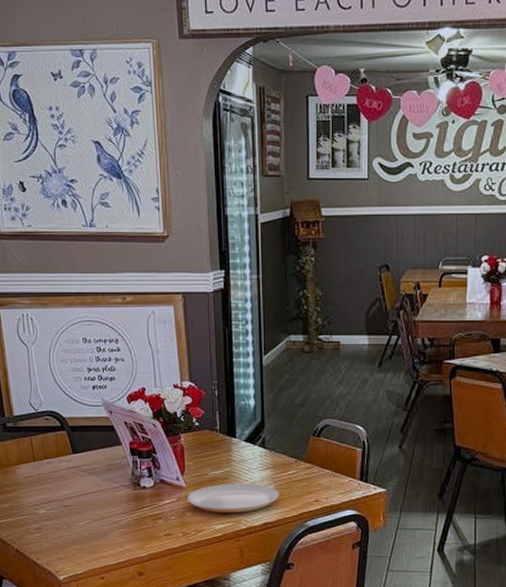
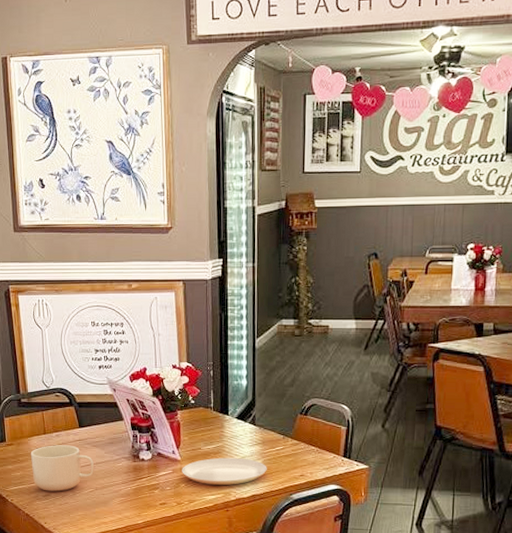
cup: none [18,473,91,524] -> present [30,445,95,492]

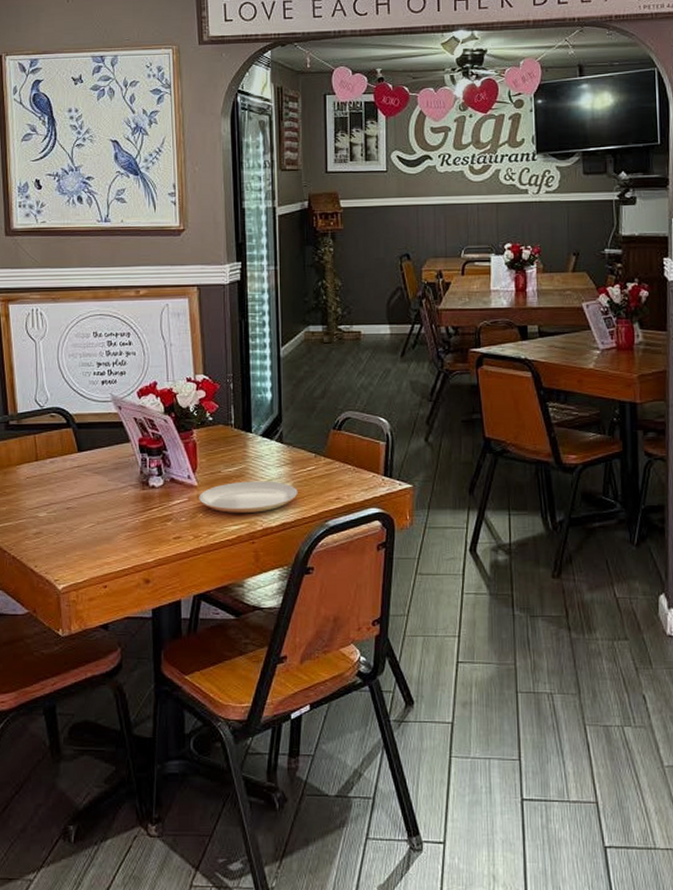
cup: present [30,445,95,492] -> none [19,473,96,528]

